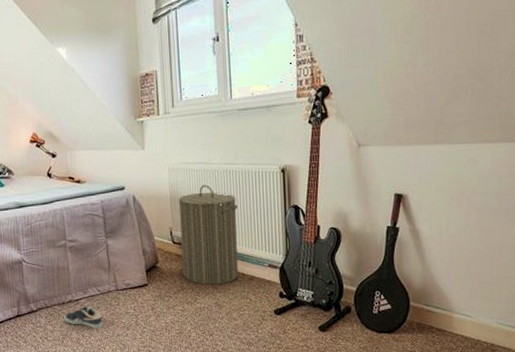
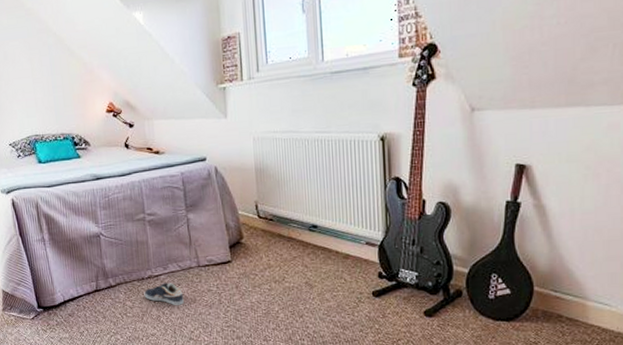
laundry hamper: present [178,184,238,286] -> none [264,155,332,264]

